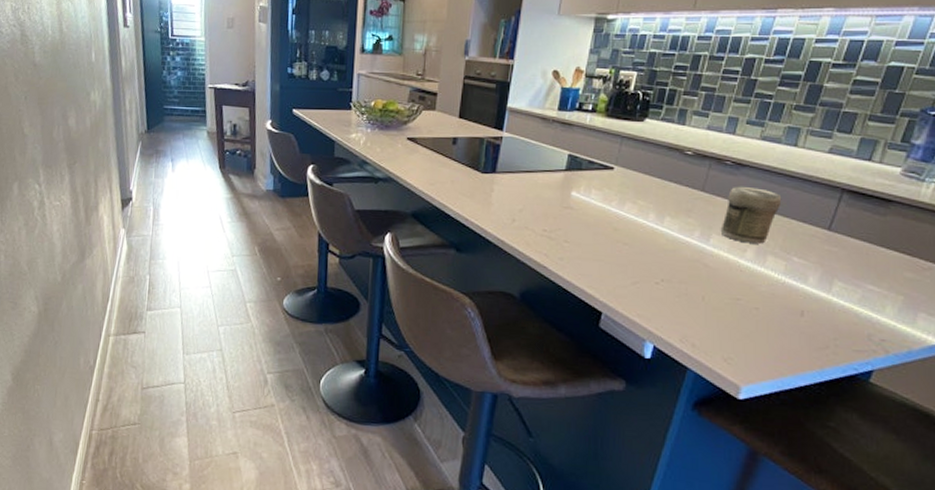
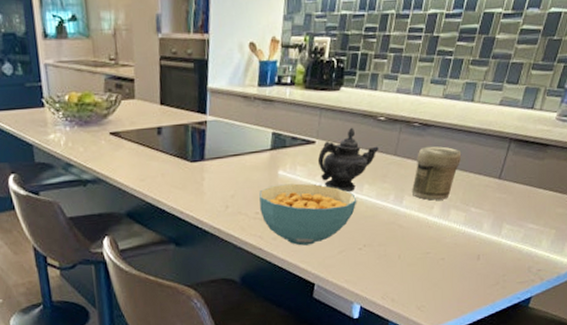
cereal bowl: none [548,205,657,271] -> present [259,183,357,246]
teapot: none [615,158,684,222] -> present [317,127,379,192]

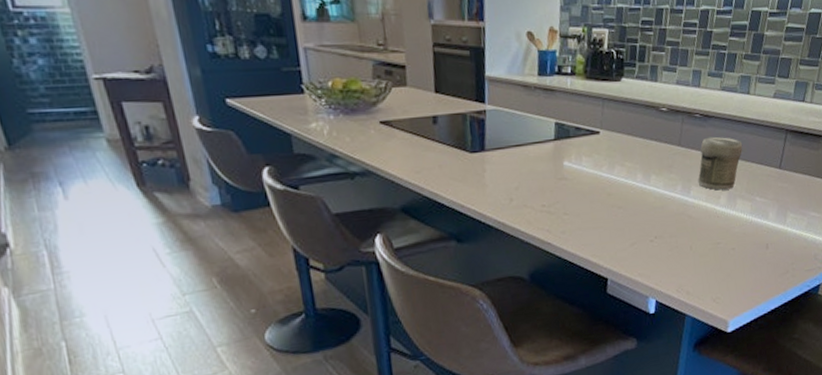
cereal bowl: present [259,183,357,246] -> none [544,174,646,239]
teapot: present [317,127,379,192] -> none [603,117,663,183]

